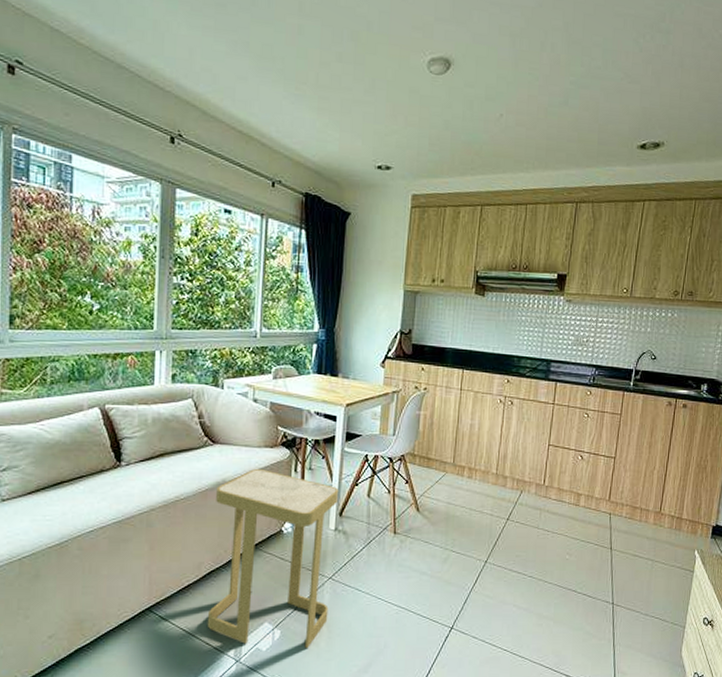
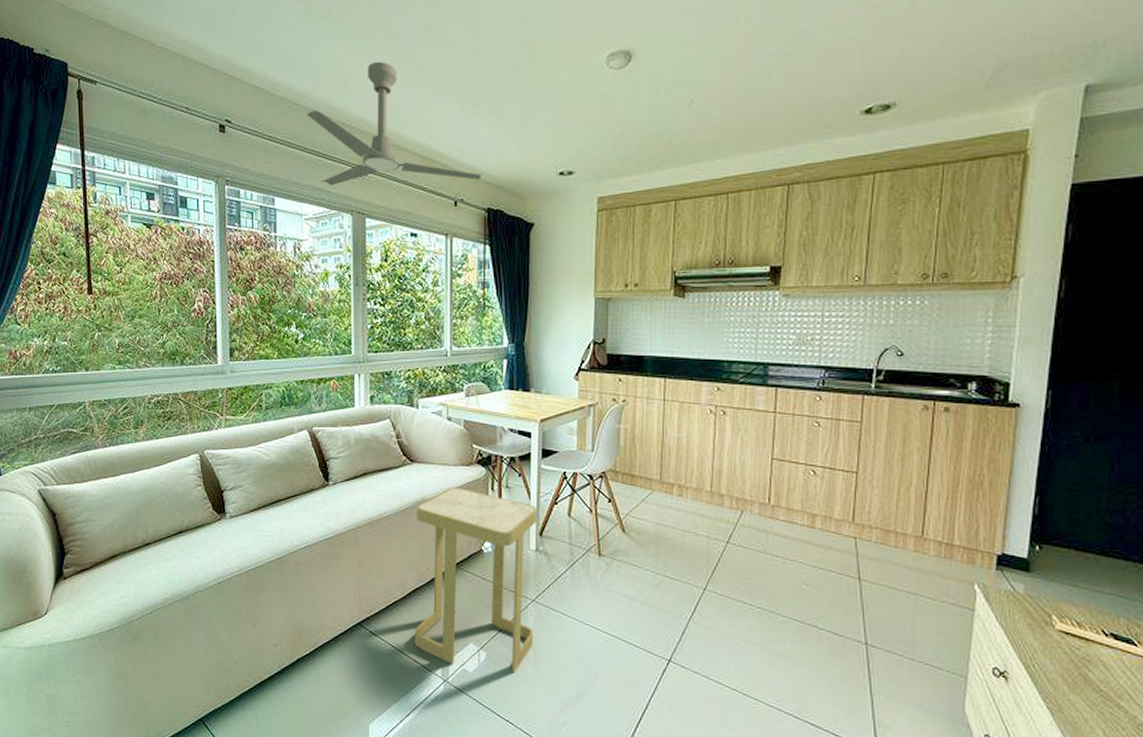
ceiling fan: none [115,25,302,163] -> present [307,61,482,186]

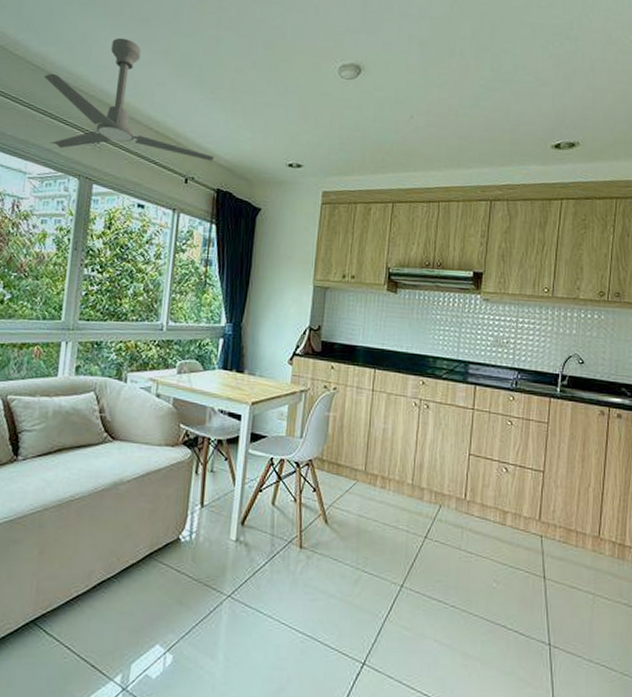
side table: present [414,488,538,672] -> none [93,469,242,678]

